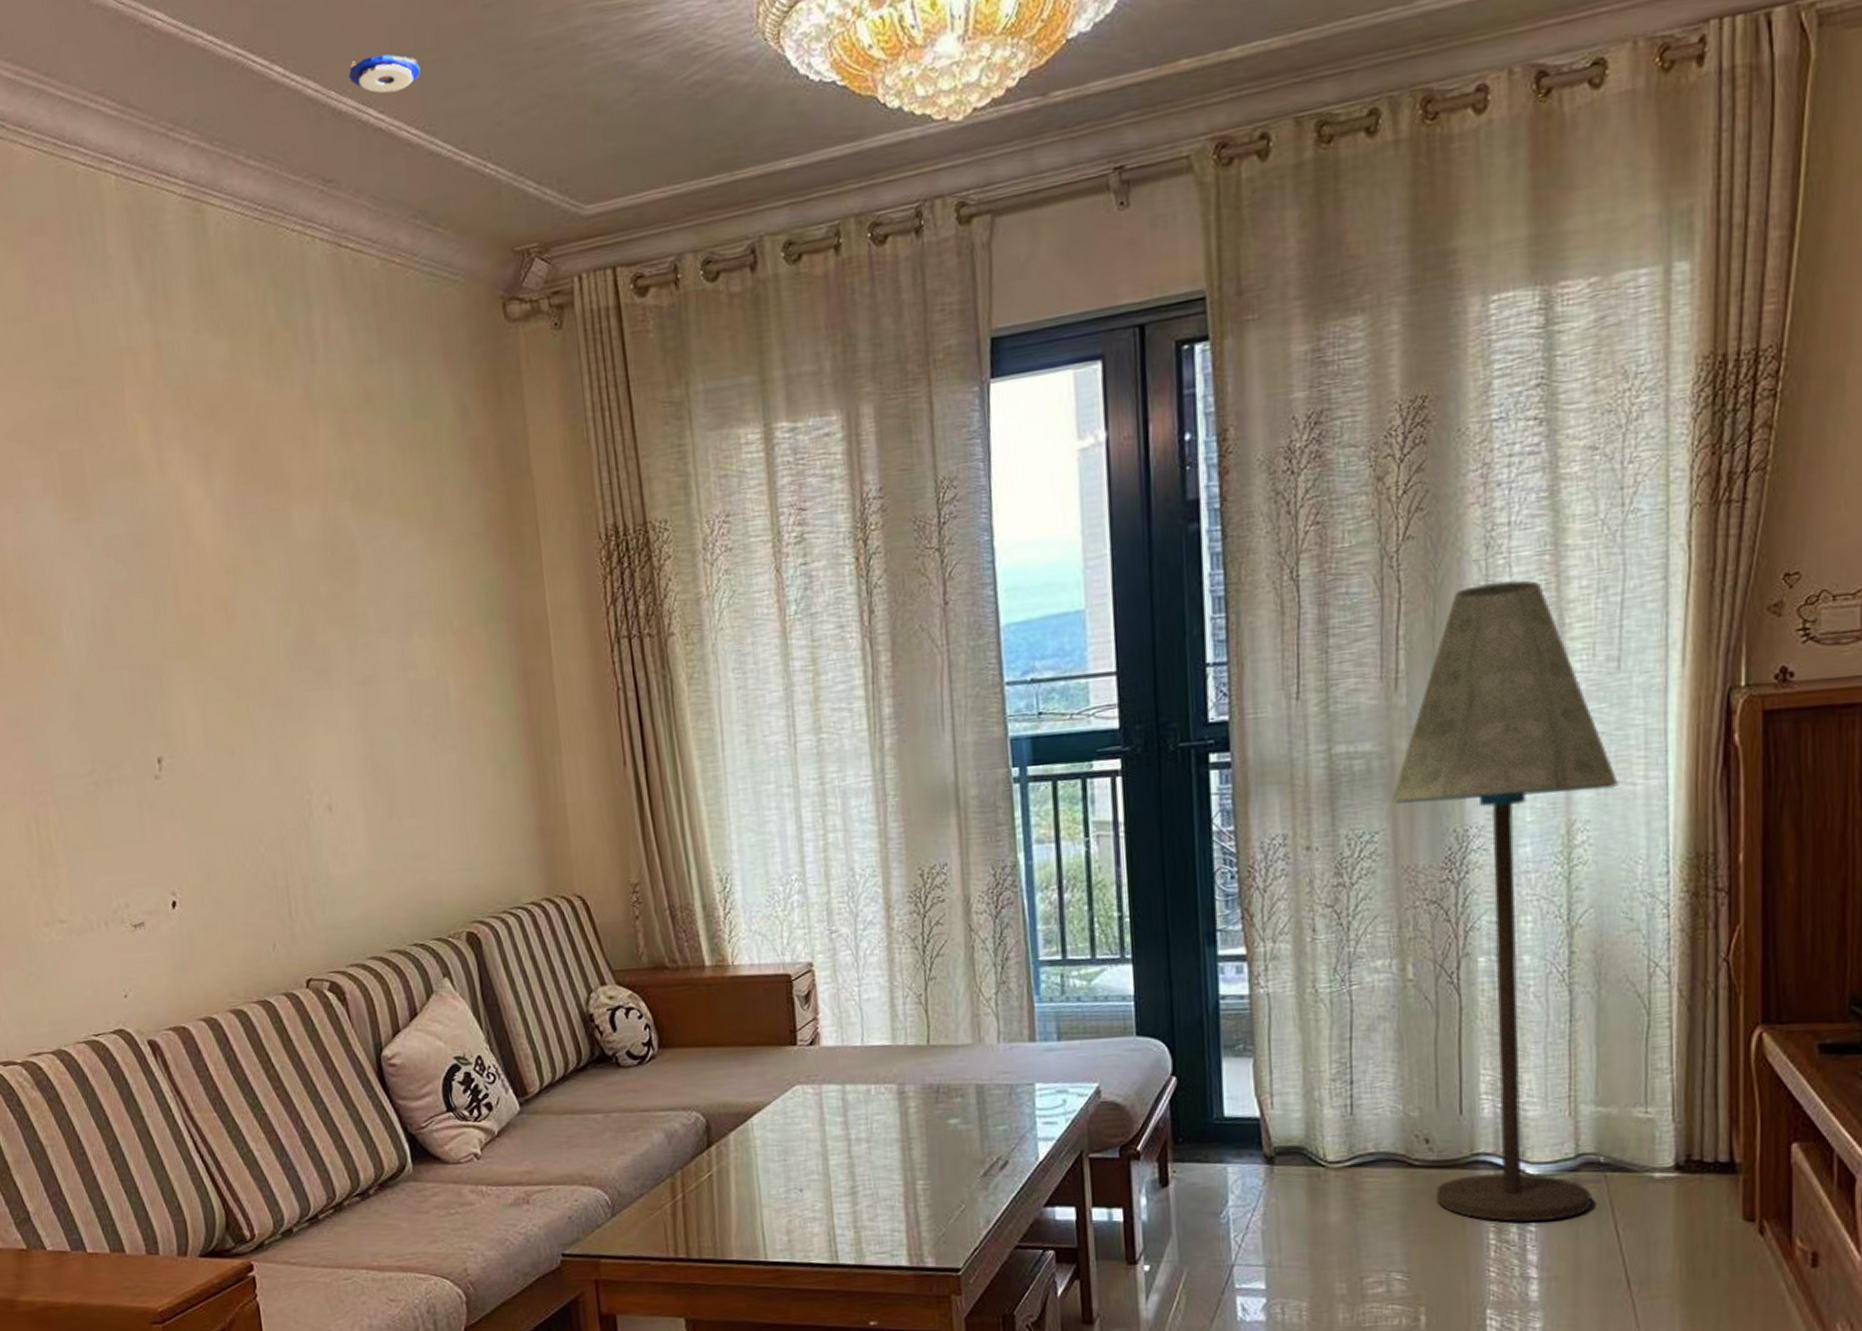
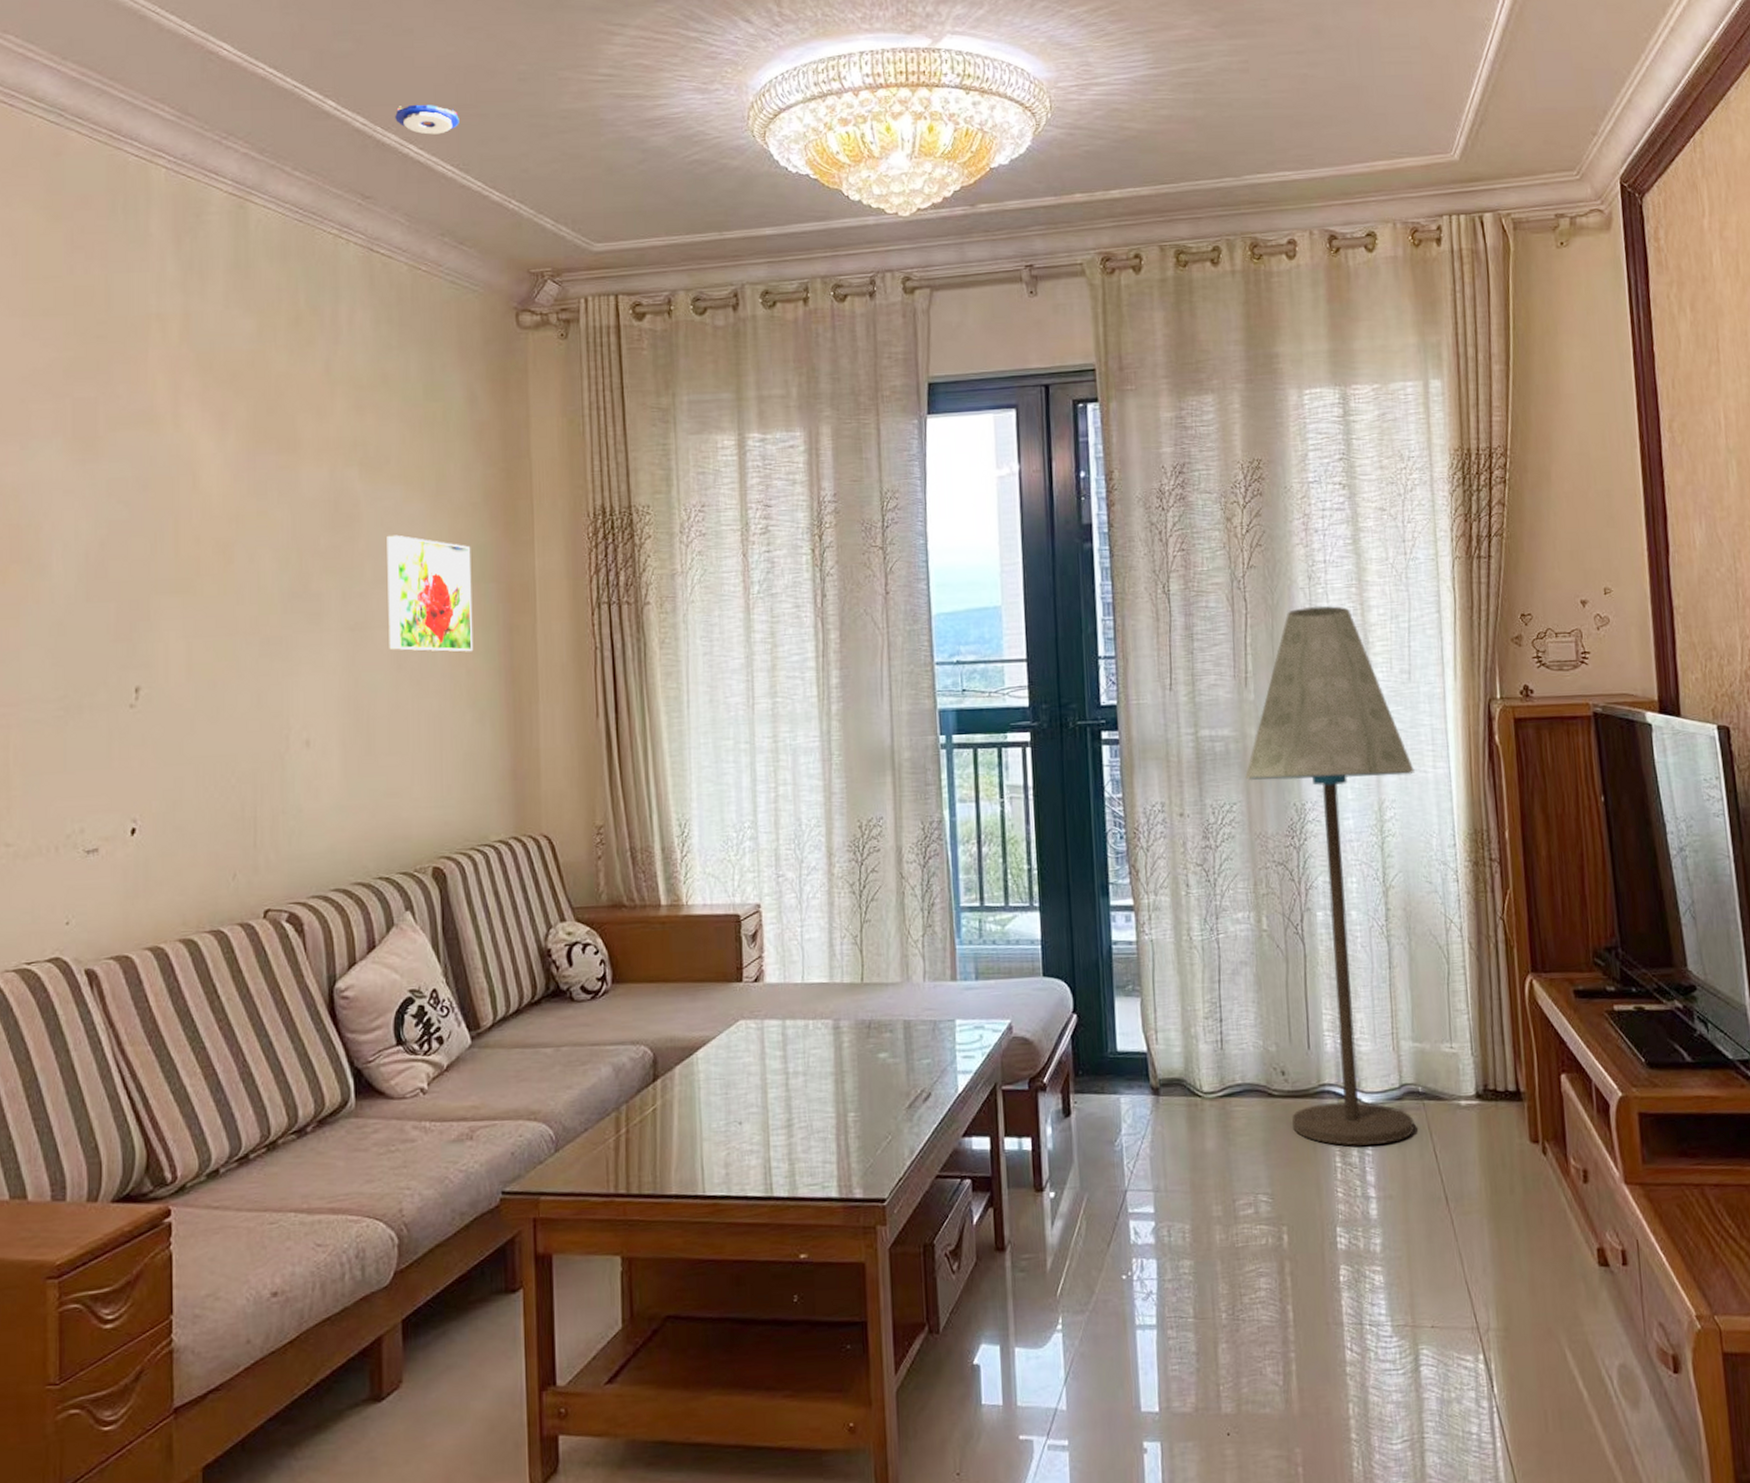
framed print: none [387,575,489,704] -> present [387,534,474,652]

